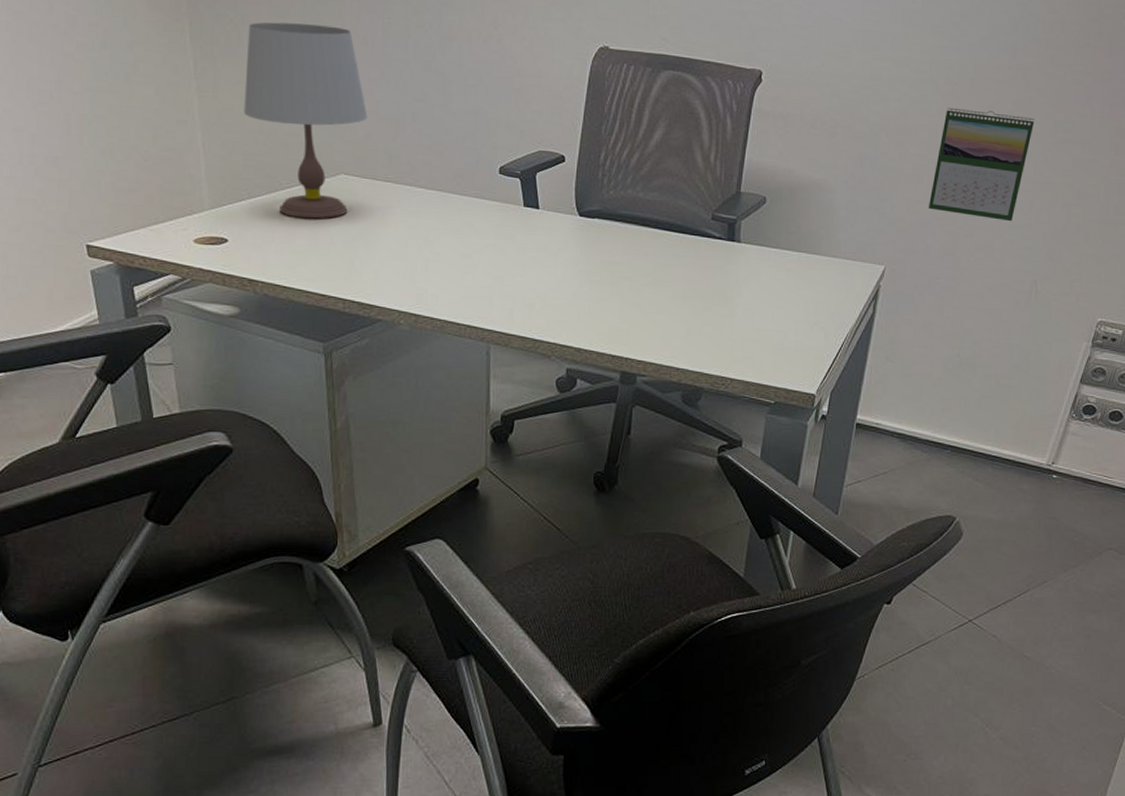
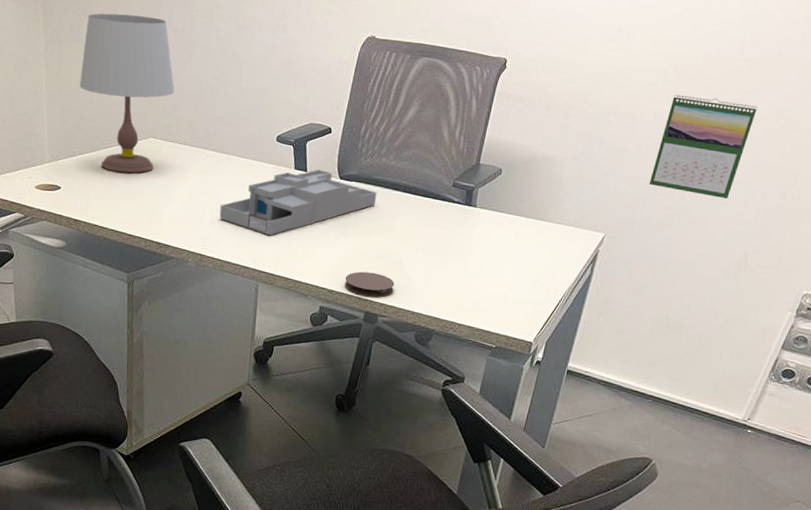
desk organizer: none [435,205,625,288] -> present [219,169,377,236]
coaster: none [594,324,653,354] -> present [344,271,395,297]

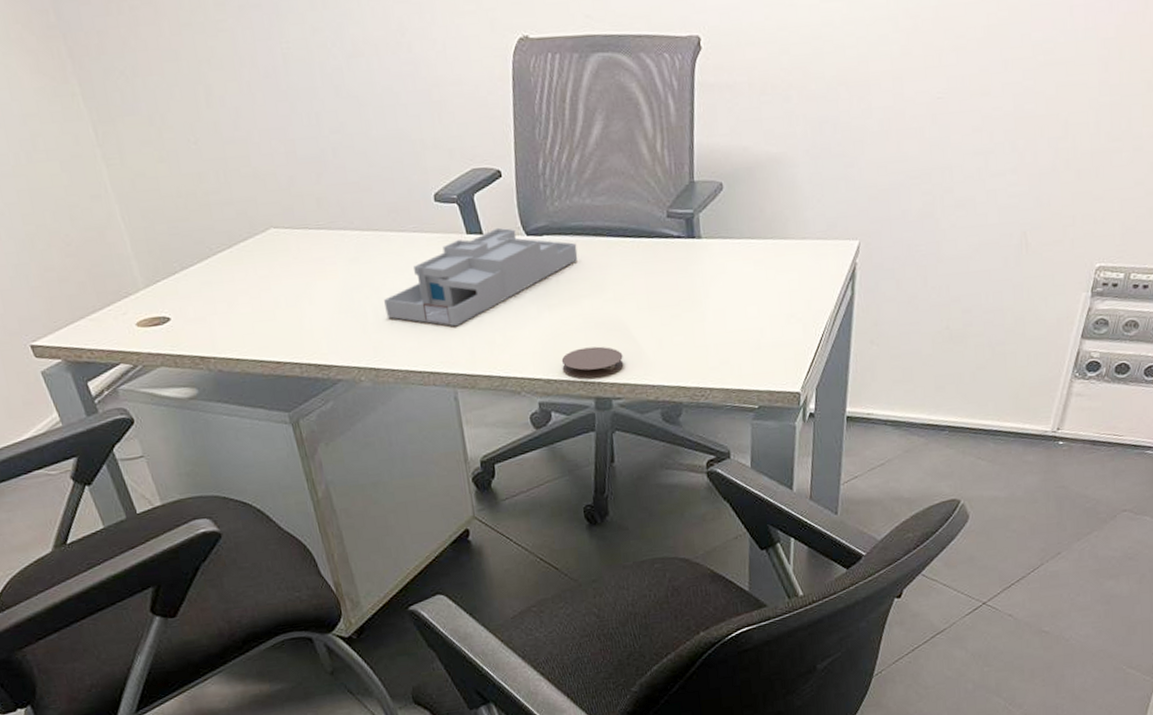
table lamp: present [79,13,175,173] -> none [140,61,286,284]
calendar: present [649,94,758,199] -> none [899,41,1010,169]

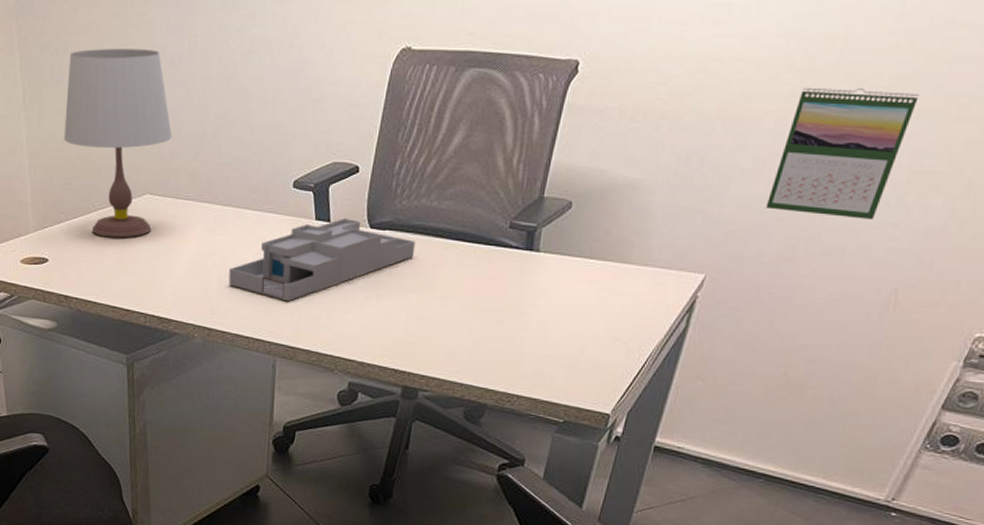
table lamp: none [140,61,286,284] -> present [64,49,172,238]
coaster: present [561,346,624,379] -> none [377,338,438,368]
calendar: none [899,41,1010,169] -> present [765,87,919,220]

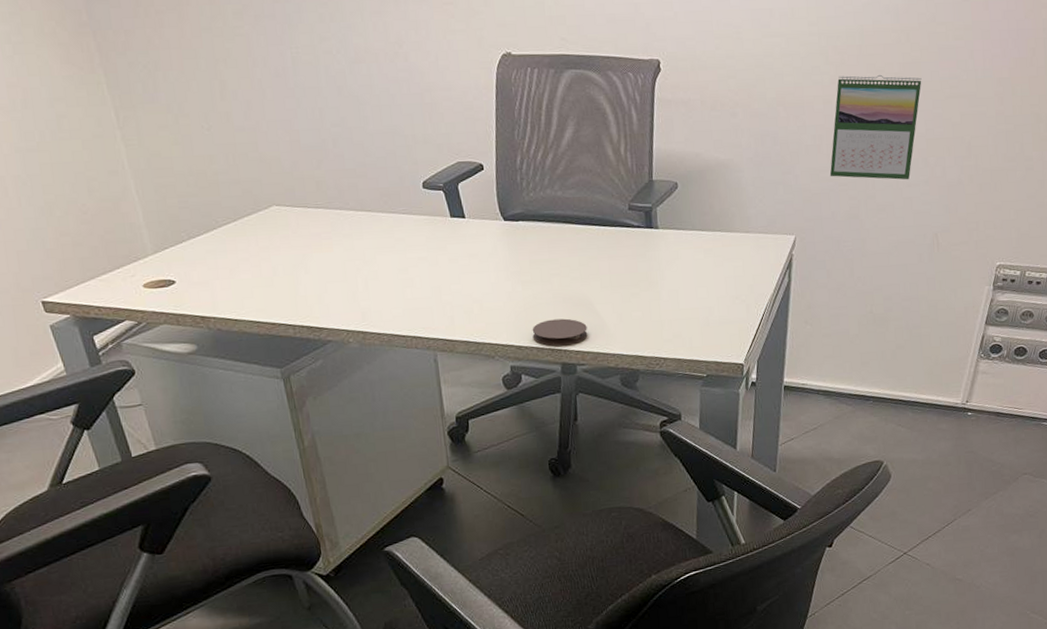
table lamp: present [64,49,172,238] -> none [162,62,291,253]
desk organizer: present [228,217,416,302] -> none [374,212,550,298]
coaster: none [377,338,438,368] -> present [532,318,588,346]

